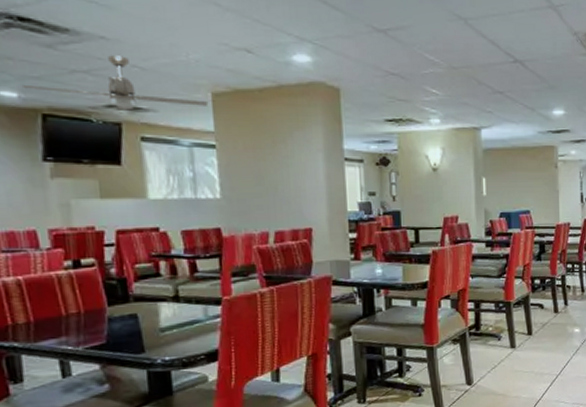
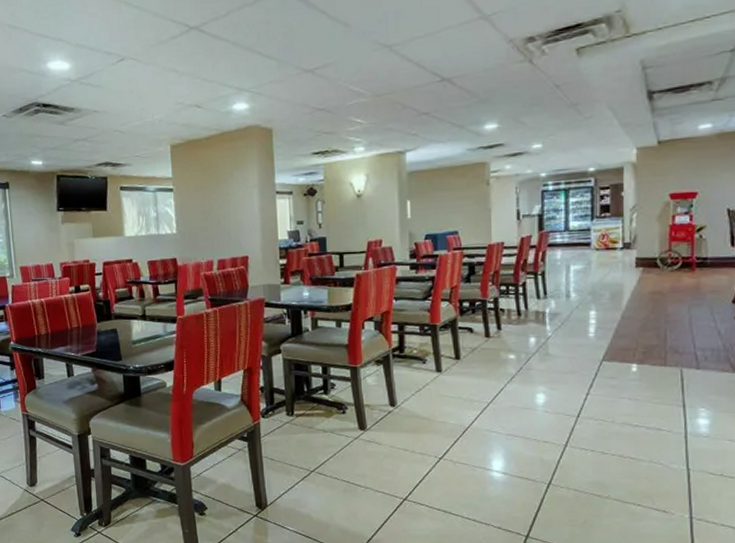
electric fan: present [23,55,209,111] -> none [45,124,168,167]

